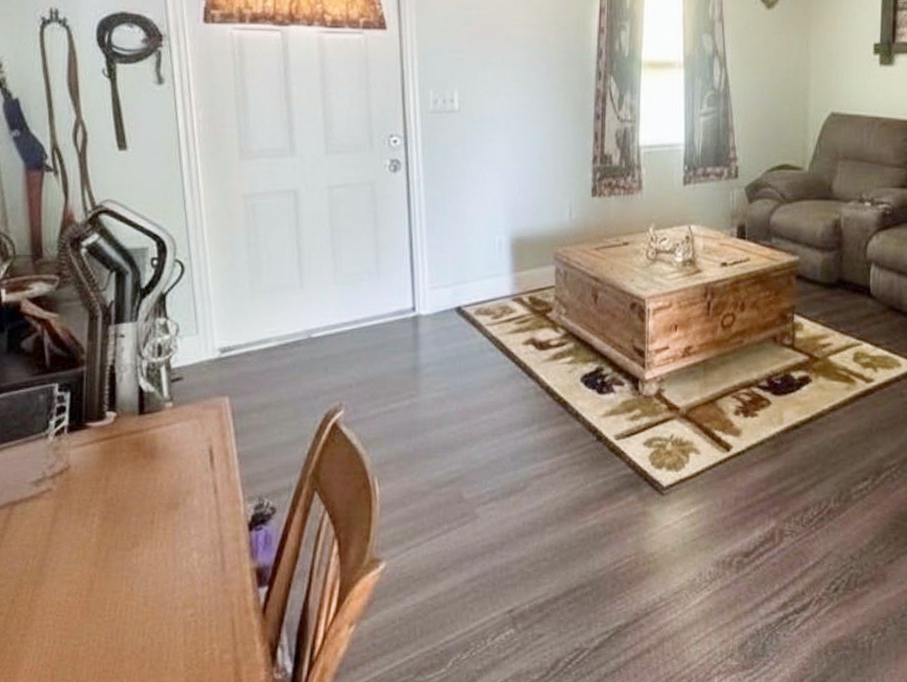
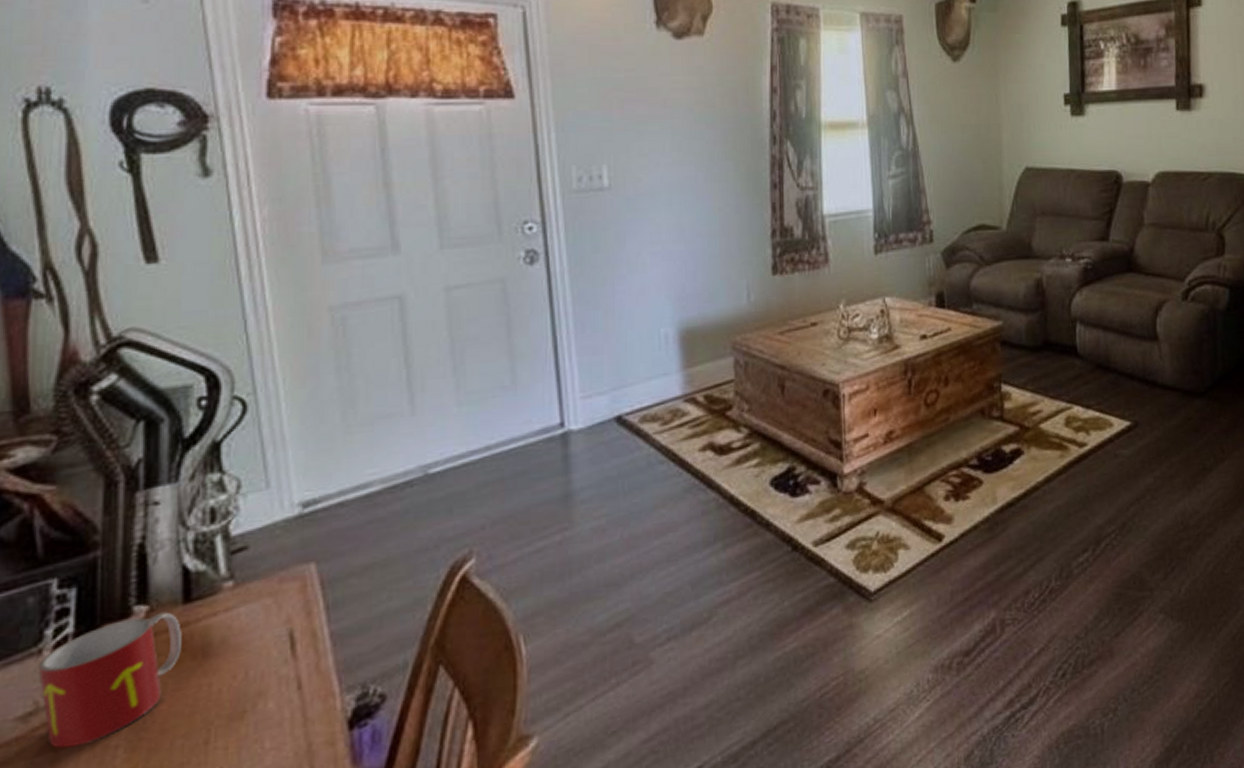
mug: none [45,419,137,509] -> present [38,612,182,749]

